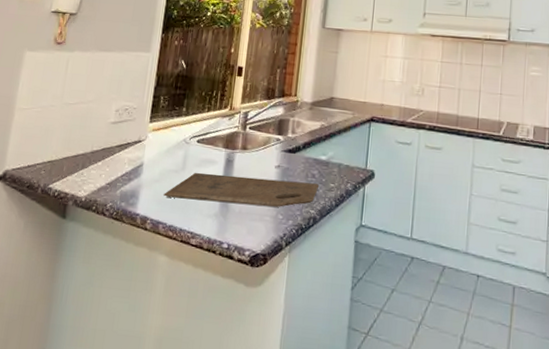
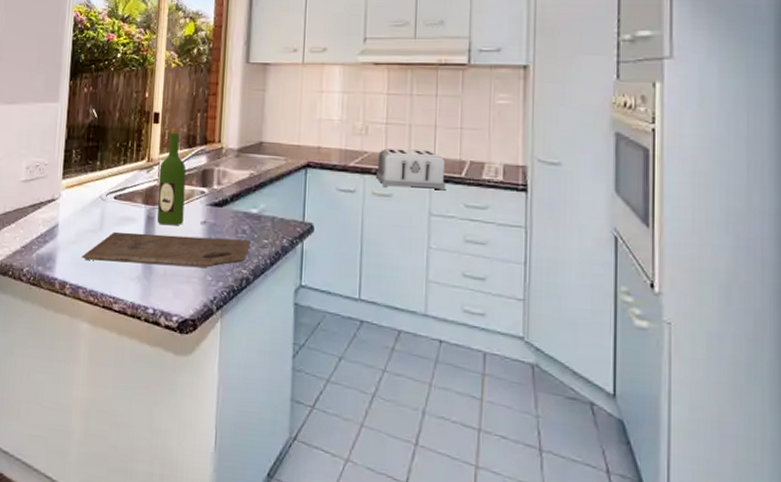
wine bottle: none [235,80,265,169] -> present [156,127,186,226]
toaster: none [429,108,487,147] -> present [376,148,446,192]

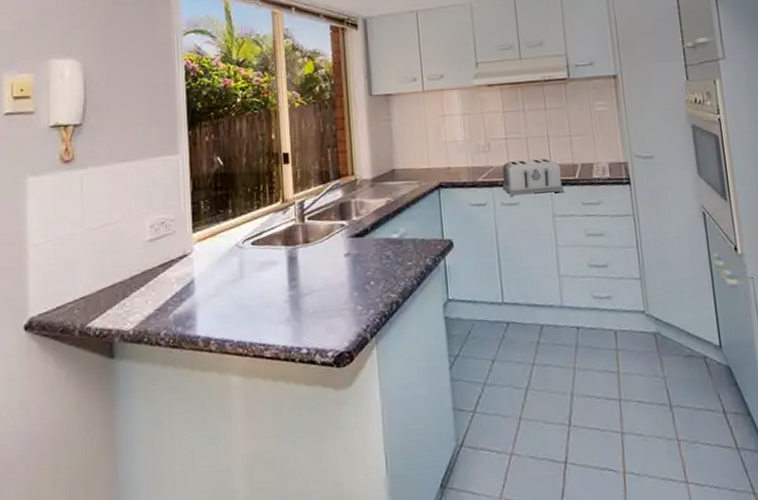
cutting board: present [82,232,251,268] -> none [224,265,397,311]
wine bottle: present [156,127,186,226] -> none [295,165,327,264]

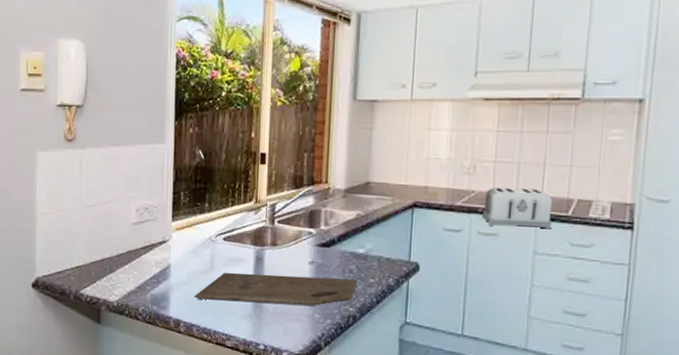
cutting board: none [224,265,397,311] -> present [194,272,358,306]

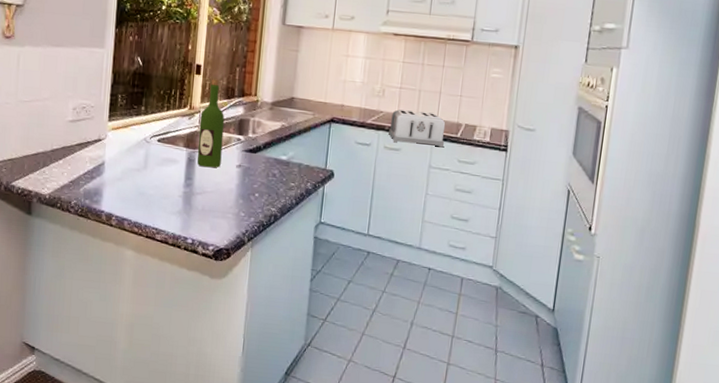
cutting board: present [194,272,358,306] -> none [127,172,280,205]
wine bottle: none [265,167,294,266] -> present [196,79,225,168]

